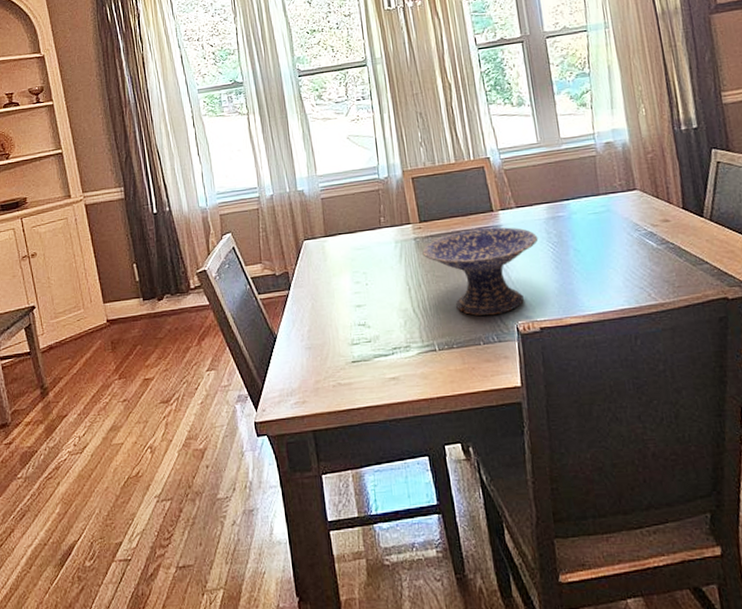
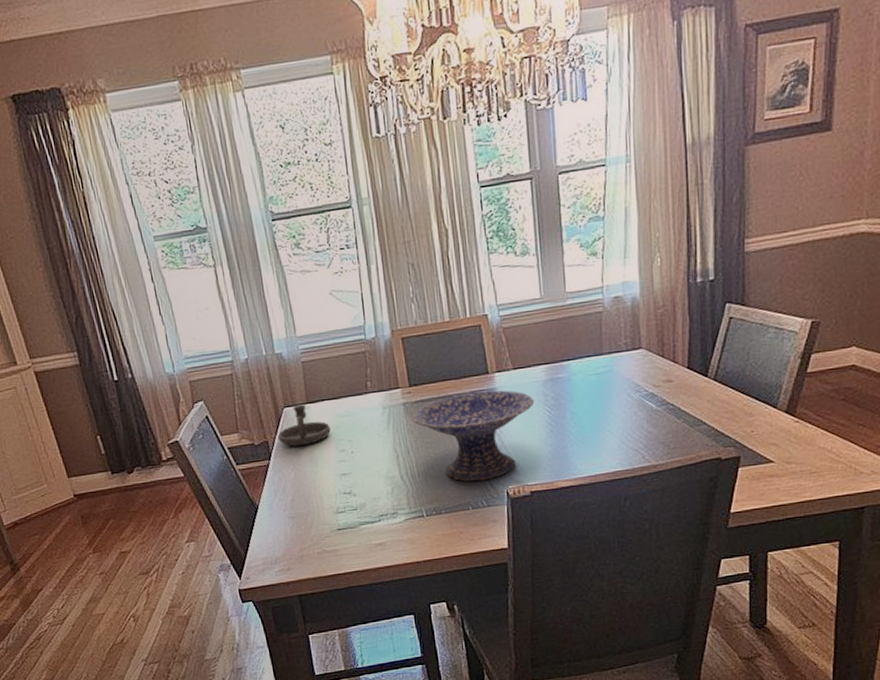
candlestick: none [297,237,347,278] -> present [277,404,331,447]

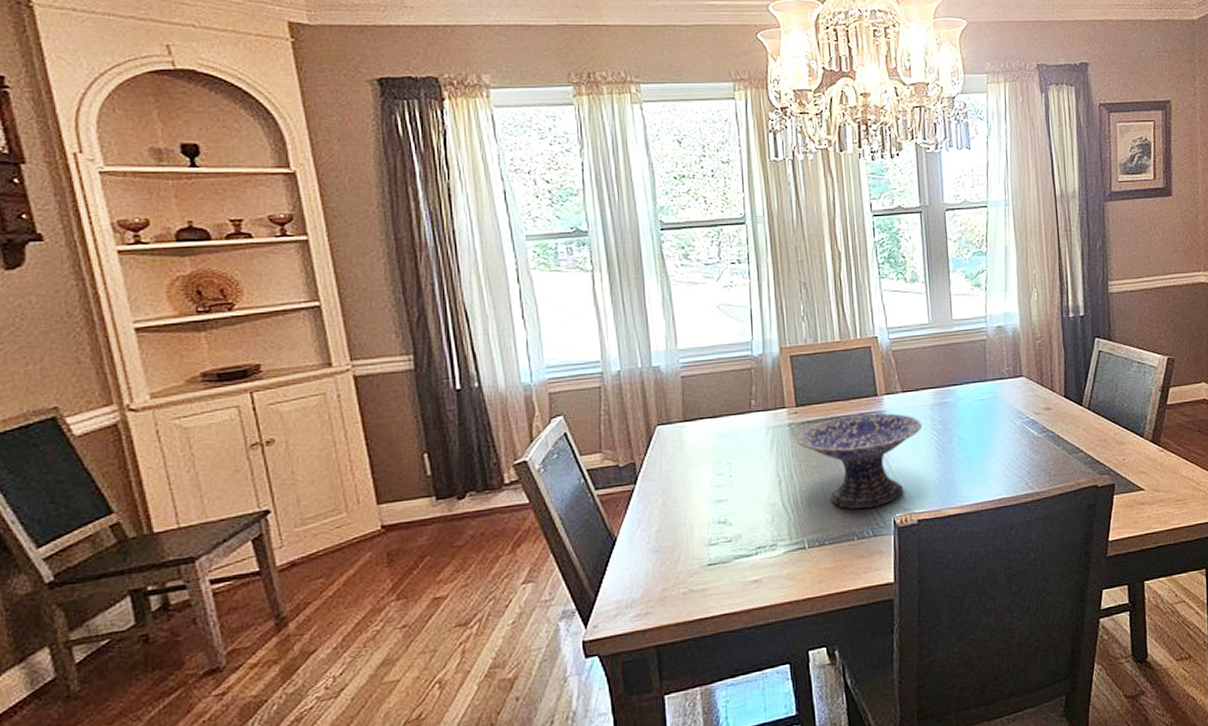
candlestick: present [277,404,331,447] -> none [646,422,708,469]

